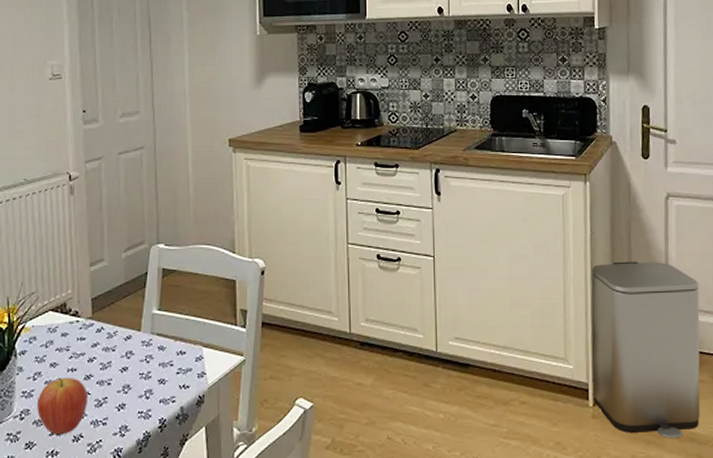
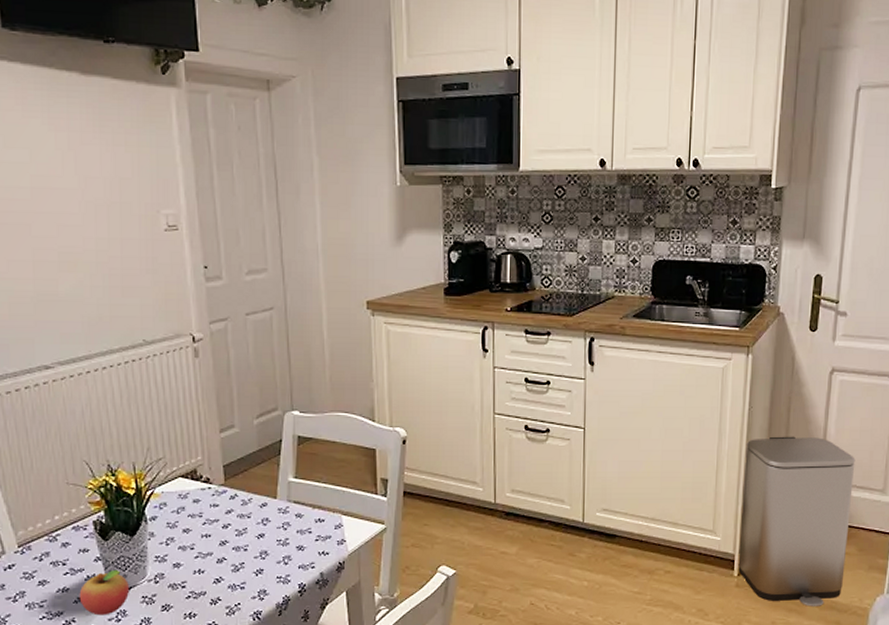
fruit: present [37,377,88,435] -> none [172,542,224,598]

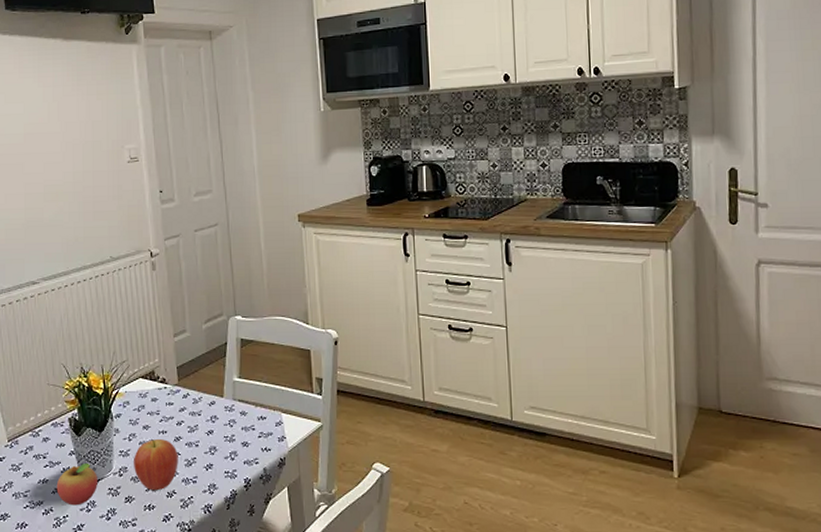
fruit: none [172,542,224,598] -> present [134,438,178,491]
pedal bin: present [738,436,856,607] -> none [673,331,797,512]

